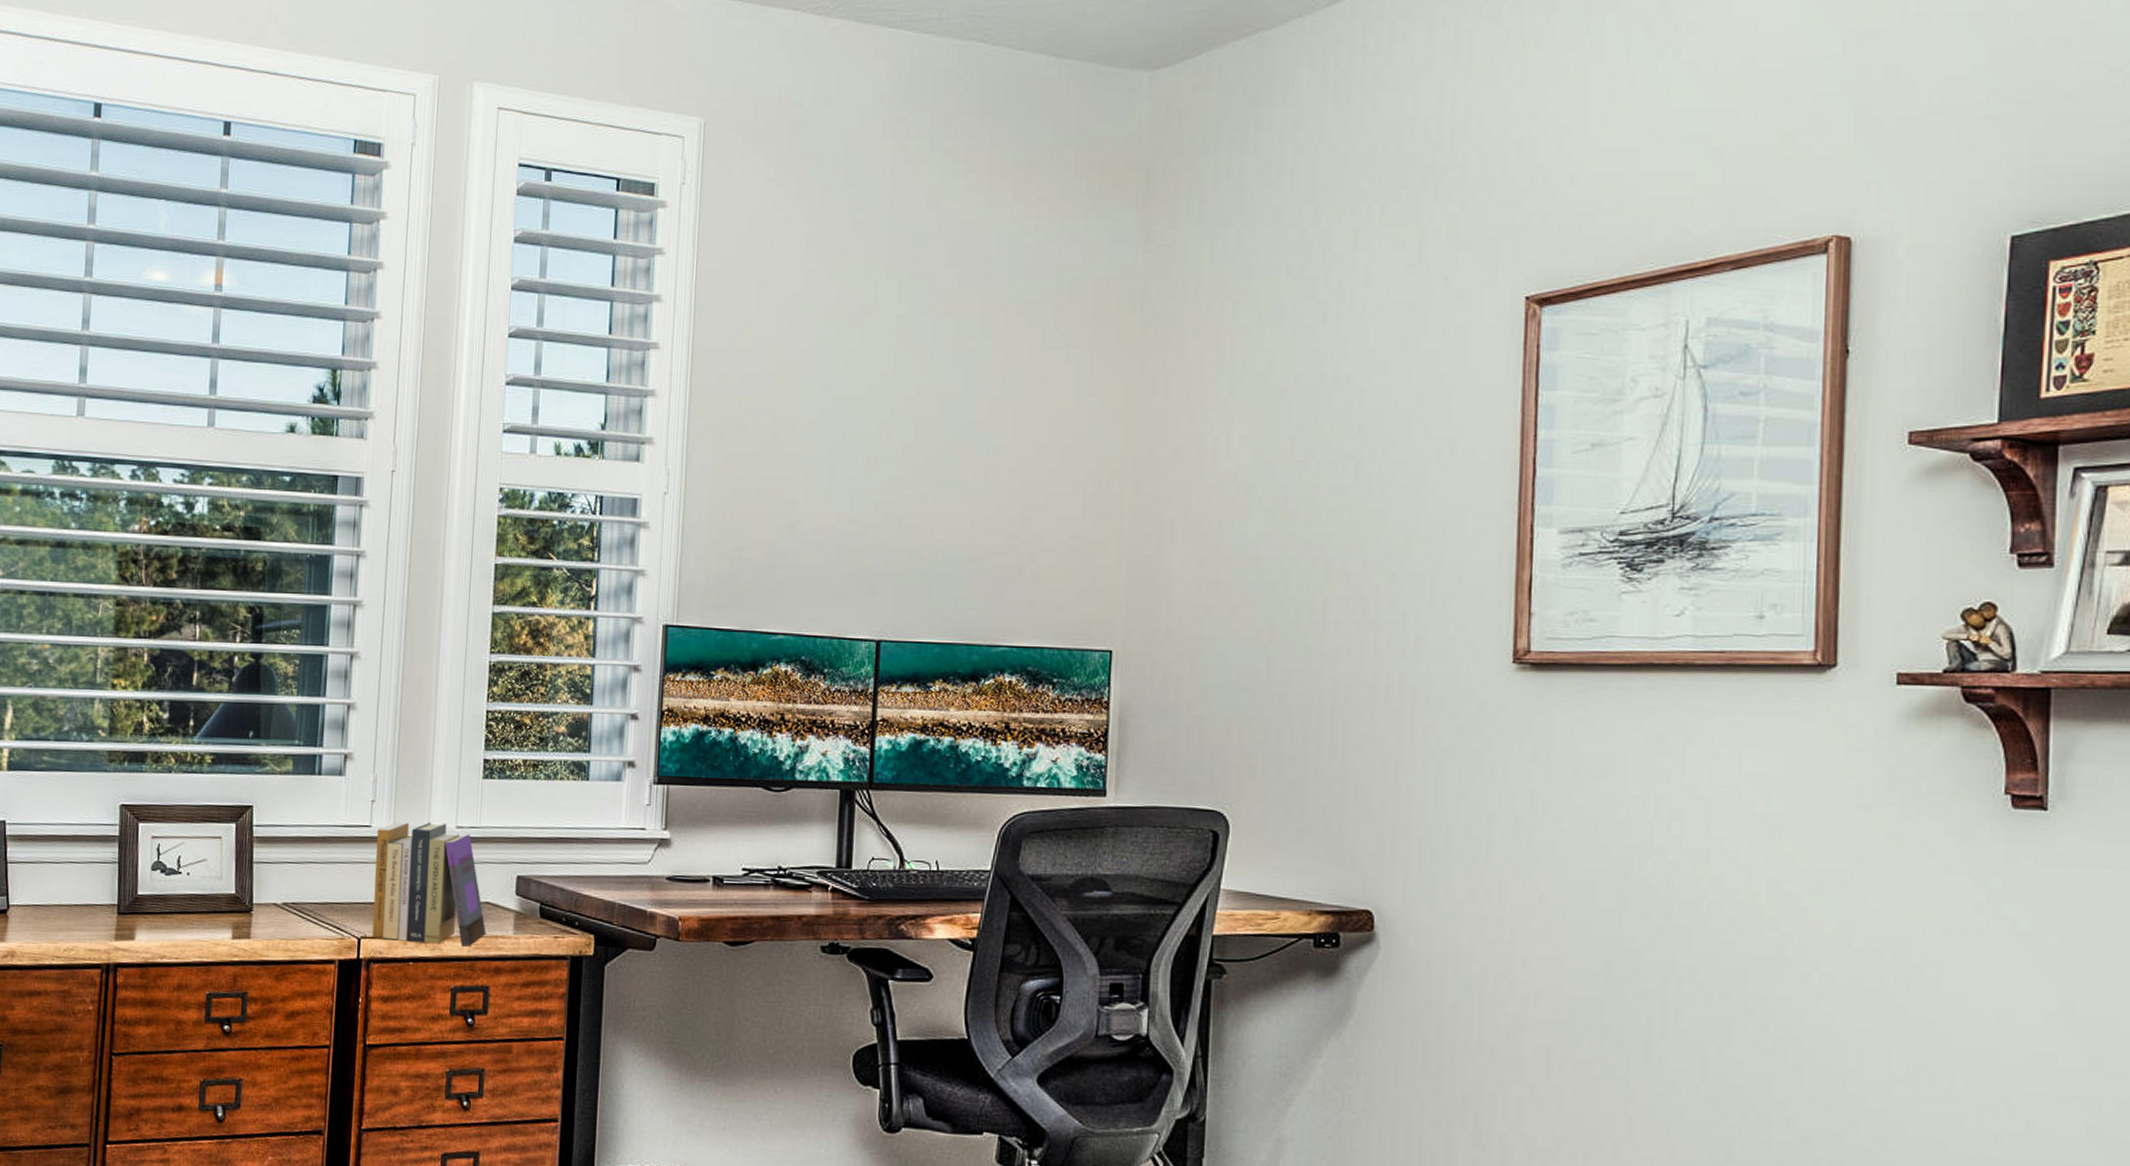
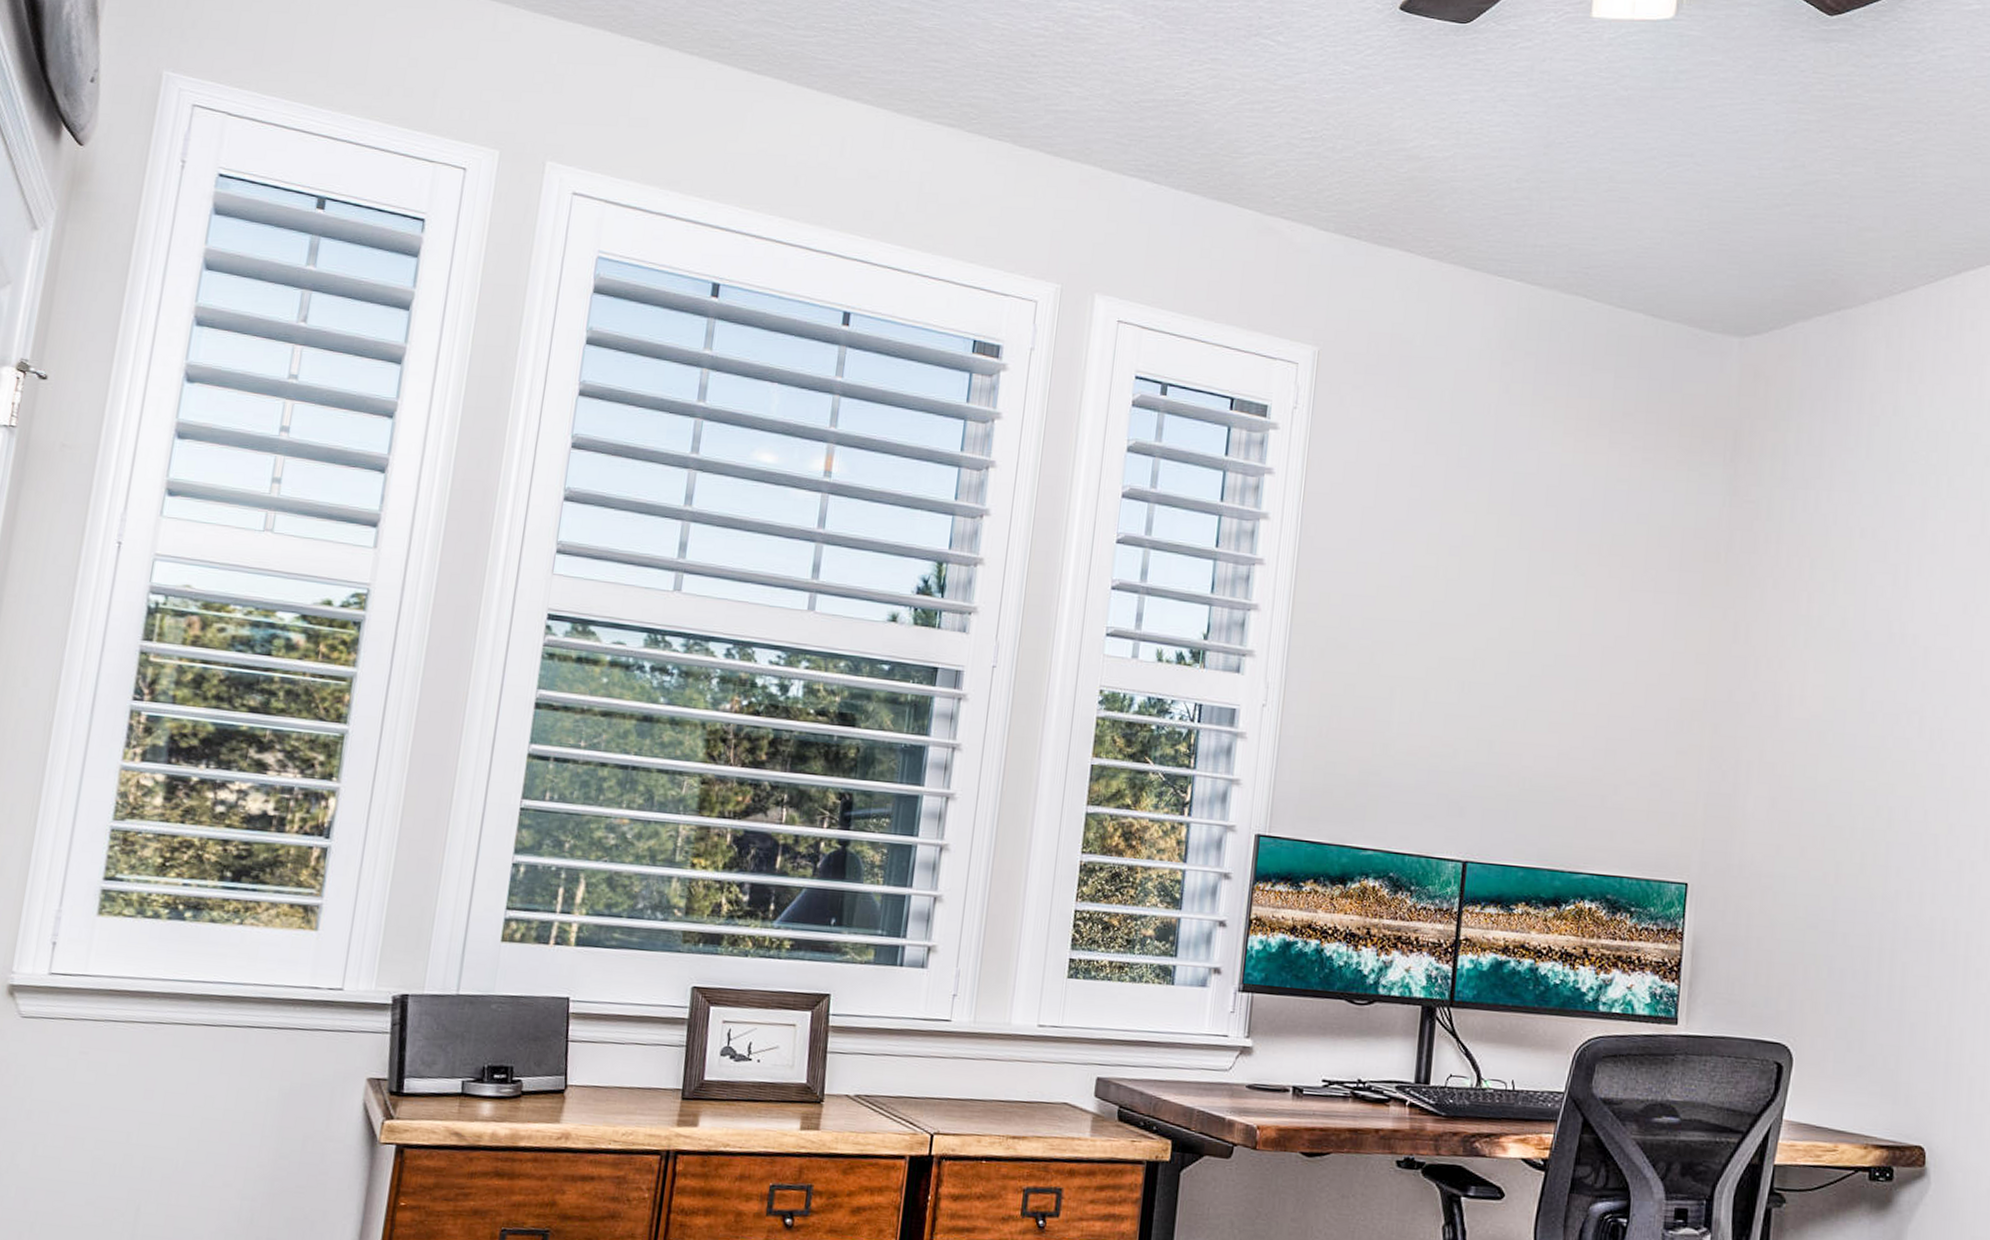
books: present [372,821,486,948] -> none [945,1017,1063,1148]

